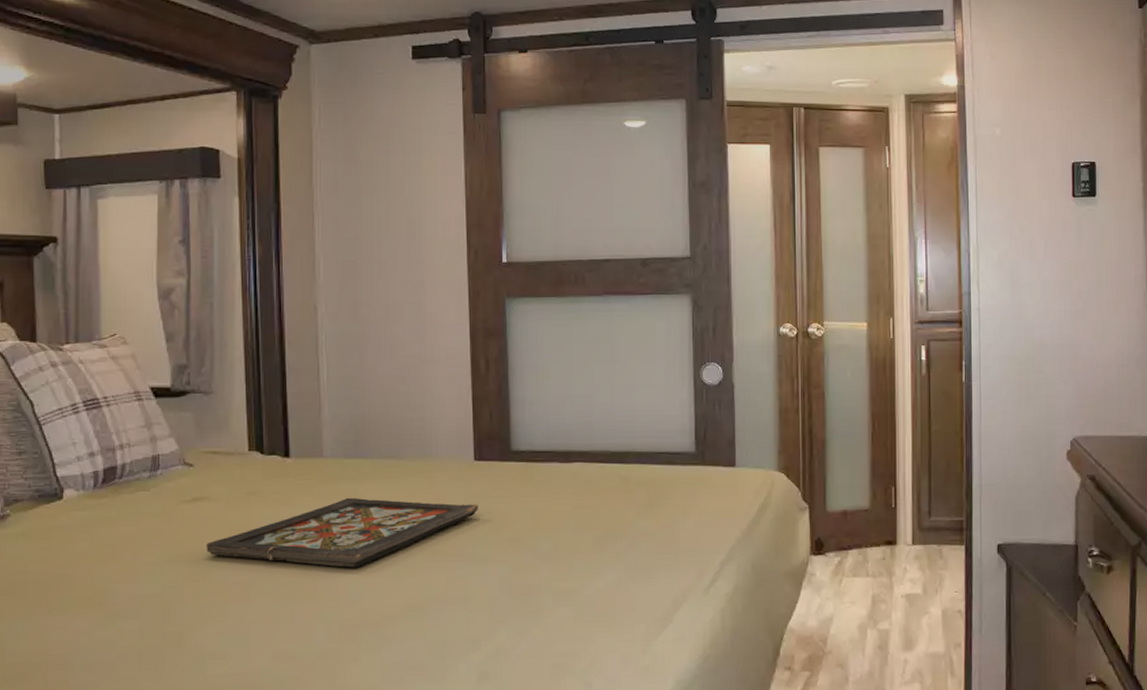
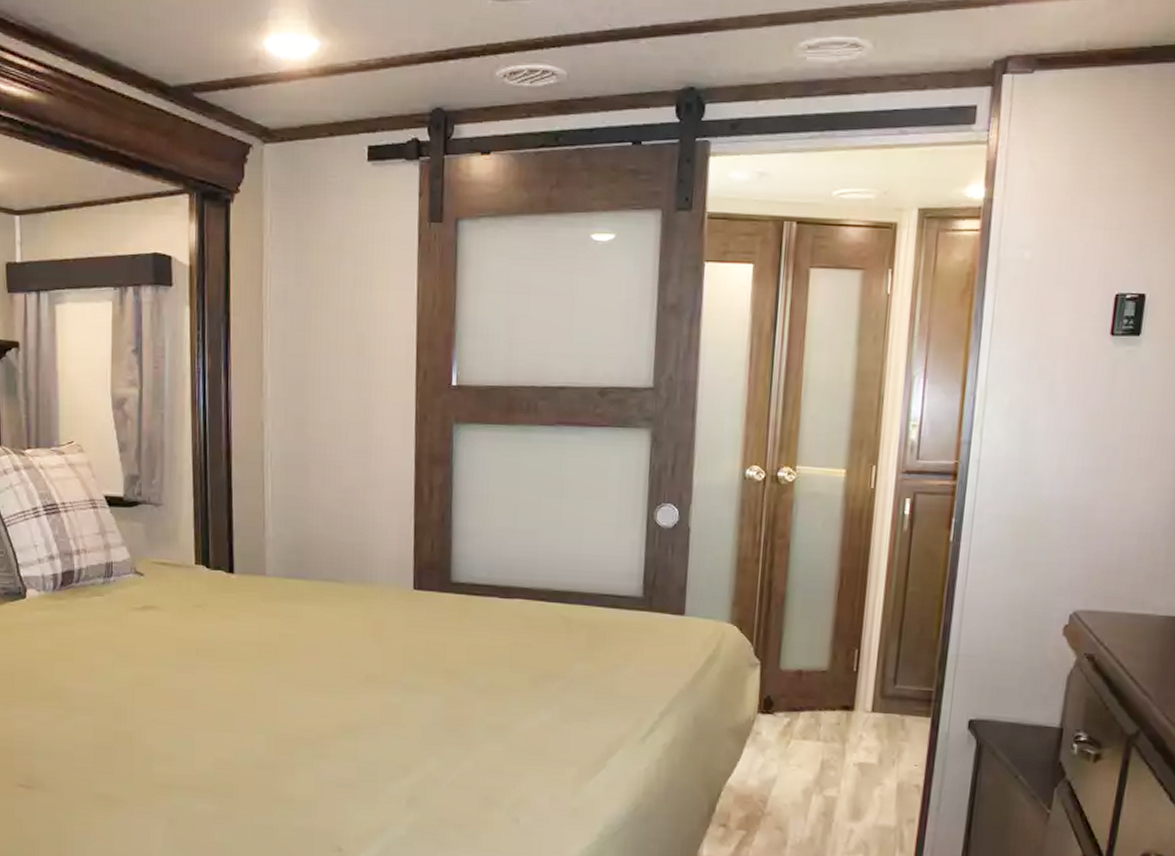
decorative tray: present [206,497,479,568] -> none [155,616,416,686]

